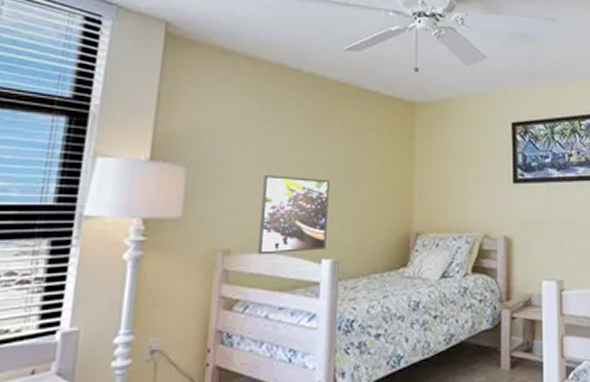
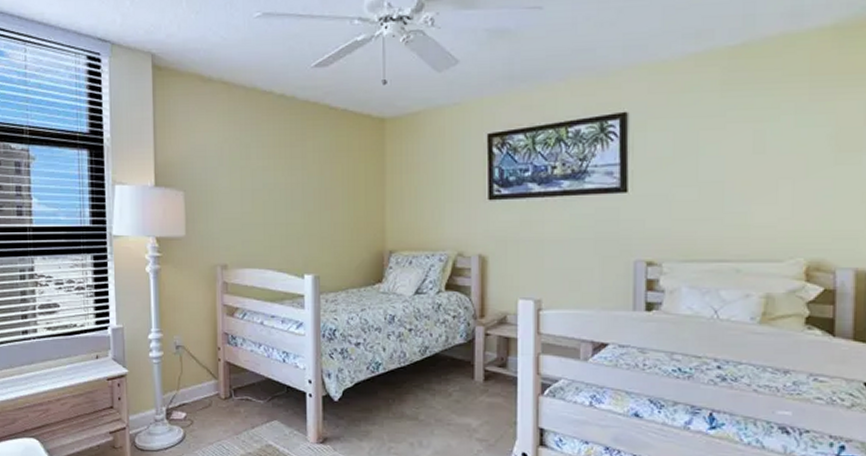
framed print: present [257,175,329,255] -> none [248,197,307,270]

